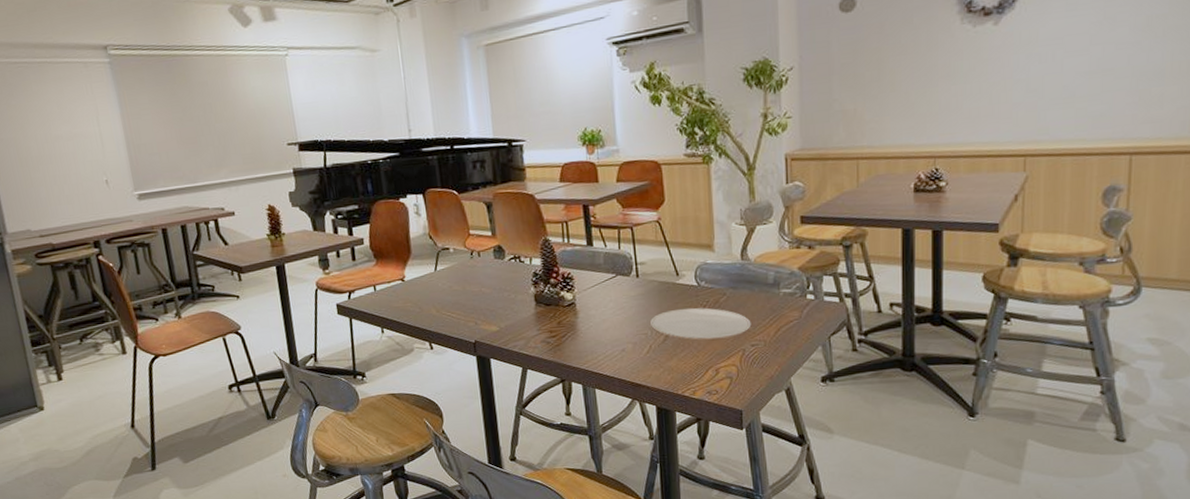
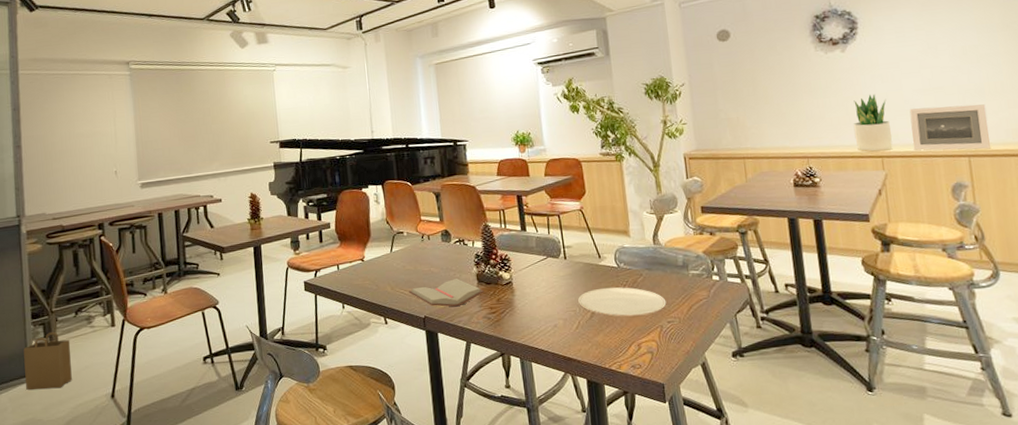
shopping bag: none [27,360,86,421] -> present [23,331,72,390]
paperback book: none [456,300,543,331] -> present [408,279,484,307]
planter: none [995,78,1042,151] -> present [853,94,893,153]
picture frame: none [1064,90,1163,148] -> present [909,104,990,151]

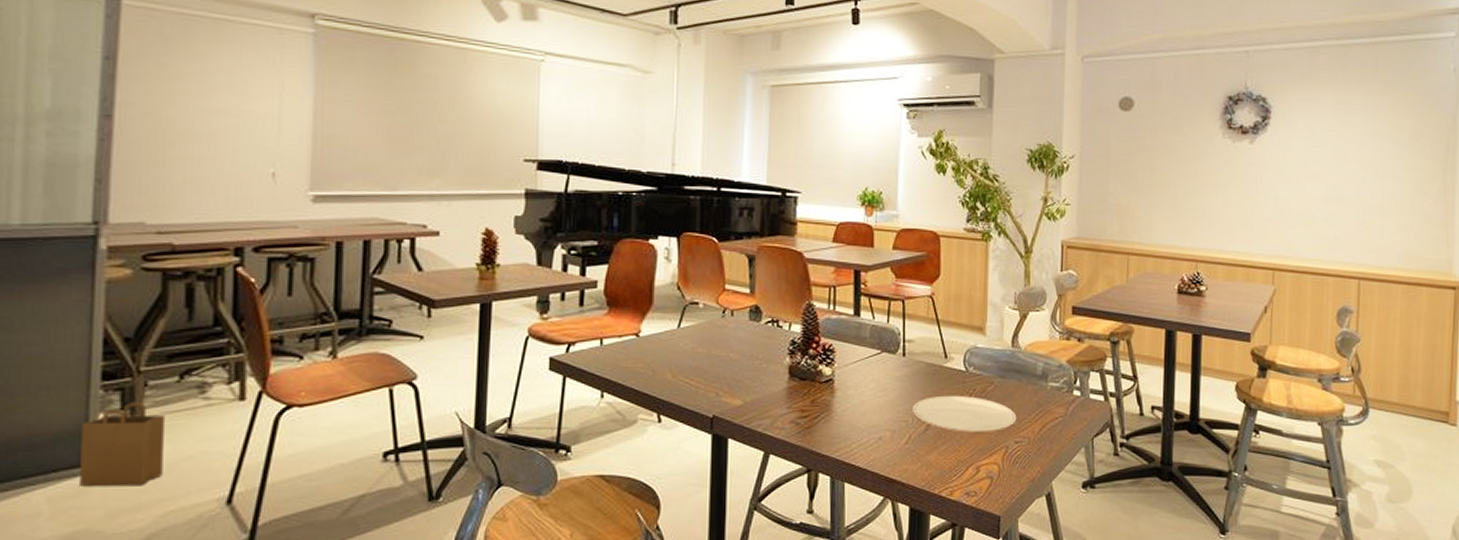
paperback book: present [408,279,484,307] -> none [695,370,796,406]
planter: present [853,94,893,153] -> none [1249,196,1288,264]
picture frame: present [909,104,990,151] -> none [1306,219,1383,273]

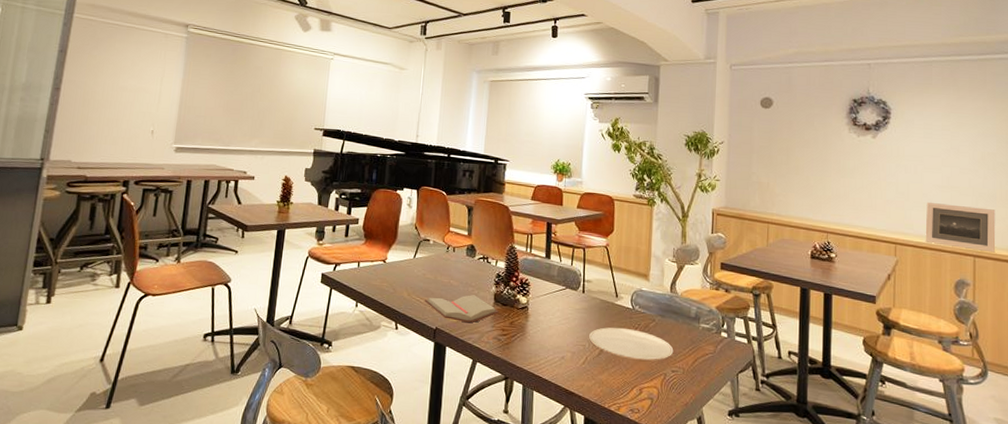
shopping bag: present [80,401,166,487] -> none [12,283,69,343]
paperback book: none [695,370,796,406] -> present [424,295,499,323]
picture frame: none [1306,219,1383,273] -> present [925,203,996,253]

